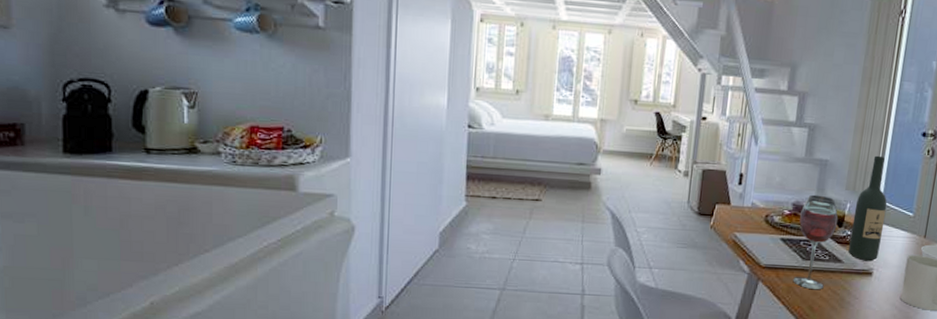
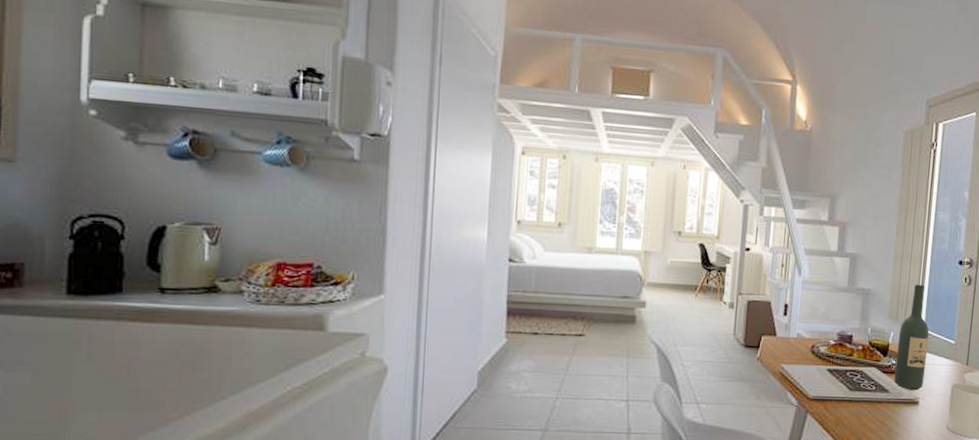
wineglass: present [793,194,839,289] -> none [841,324,883,420]

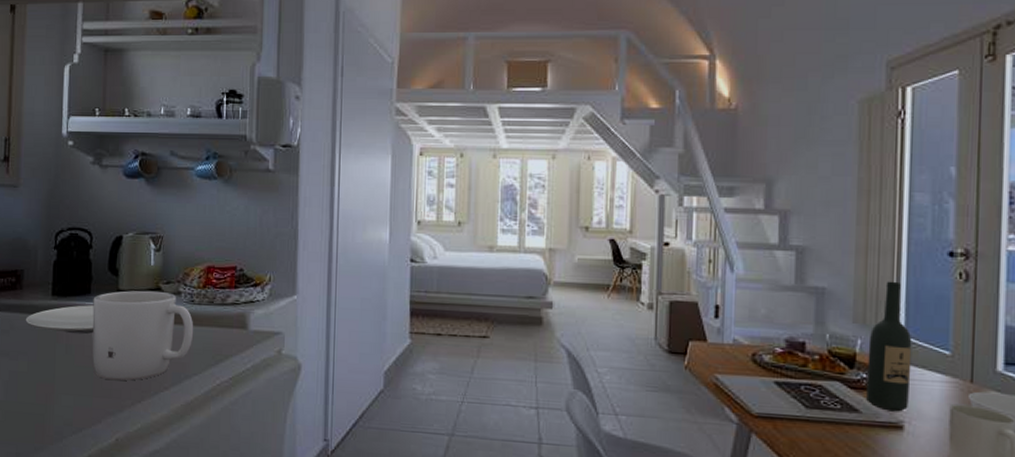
plate: none [27,305,127,340] -> present [25,305,94,334]
mug: none [124,288,260,392] -> present [92,290,194,381]

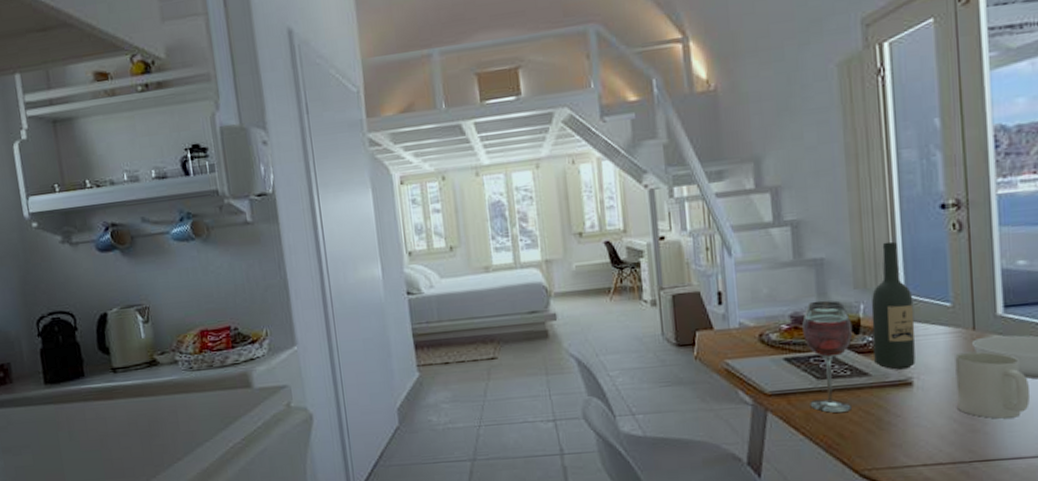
plate: present [25,305,94,334] -> none [21,388,95,420]
mug: present [92,290,194,381] -> none [88,362,198,460]
wineglass: none [796,329,848,446] -> present [802,300,853,413]

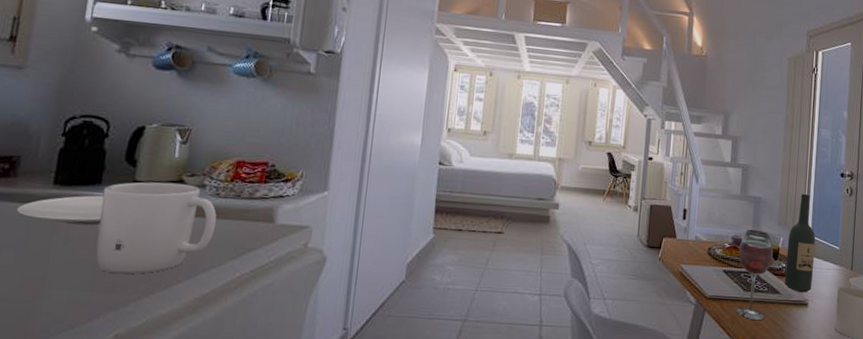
plate: none [21,388,95,420] -> present [16,195,104,226]
mug: none [88,362,198,460] -> present [95,181,217,275]

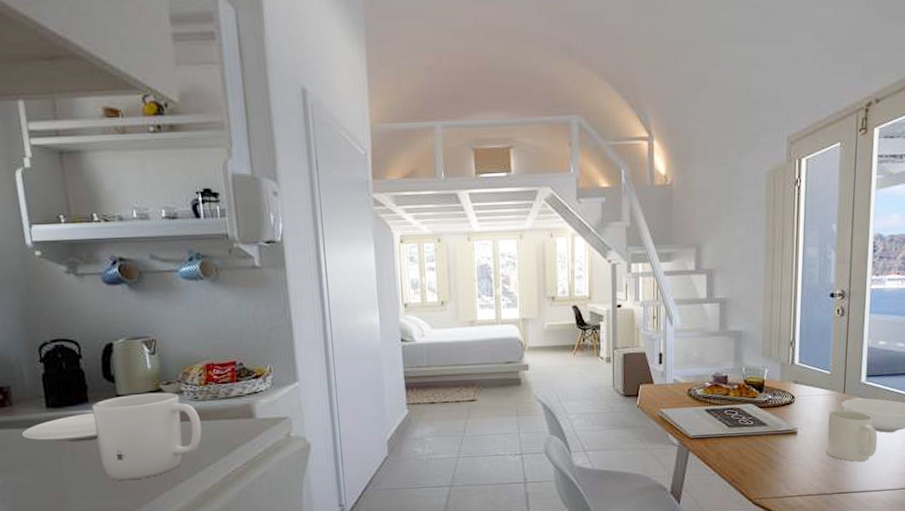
wineglass: present [736,229,774,320] -> none [721,364,758,454]
wine bottle: present [785,193,816,293] -> none [771,320,804,422]

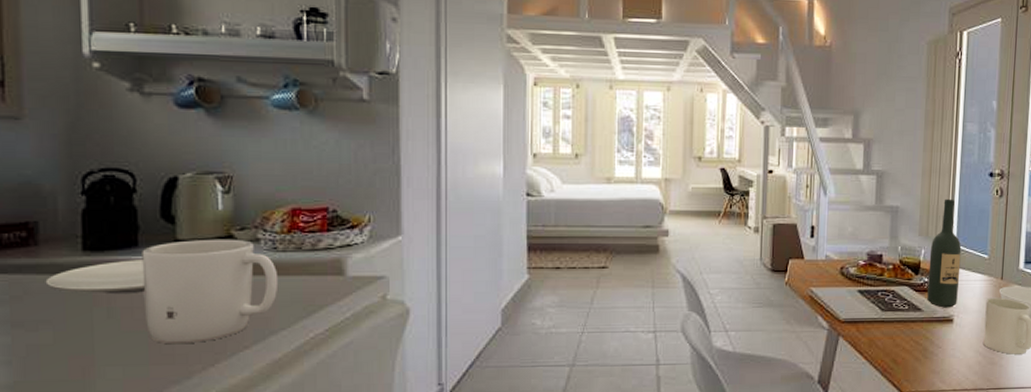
wine bottle: none [771,320,804,422] -> present [927,199,962,308]

